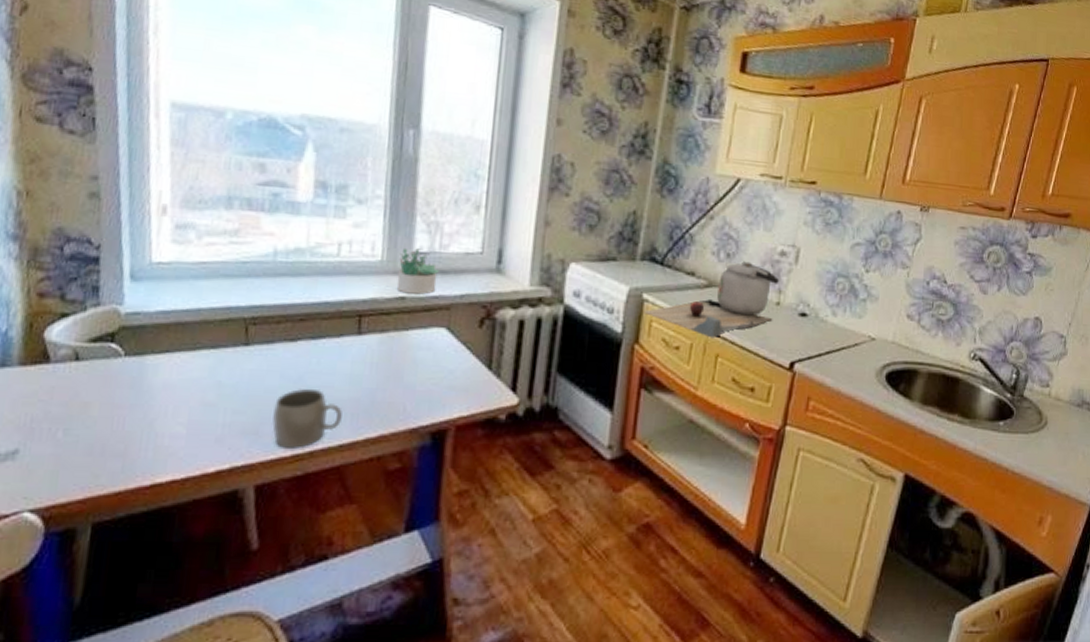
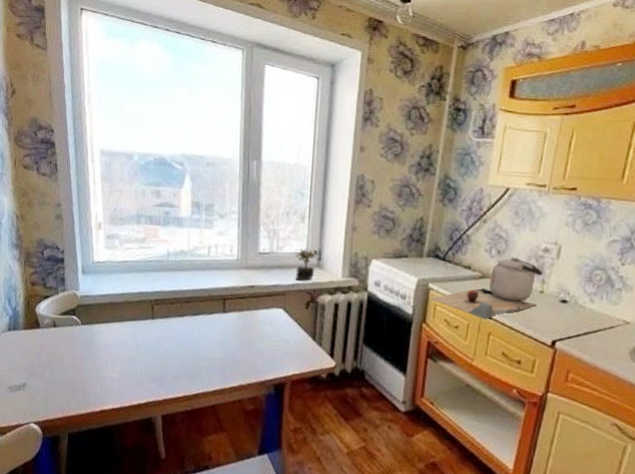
mug: present [272,388,342,449] -> none [171,350,215,392]
succulent plant: present [396,247,440,295] -> none [248,249,277,284]
succulent plant: none [465,247,500,291] -> present [295,248,320,281]

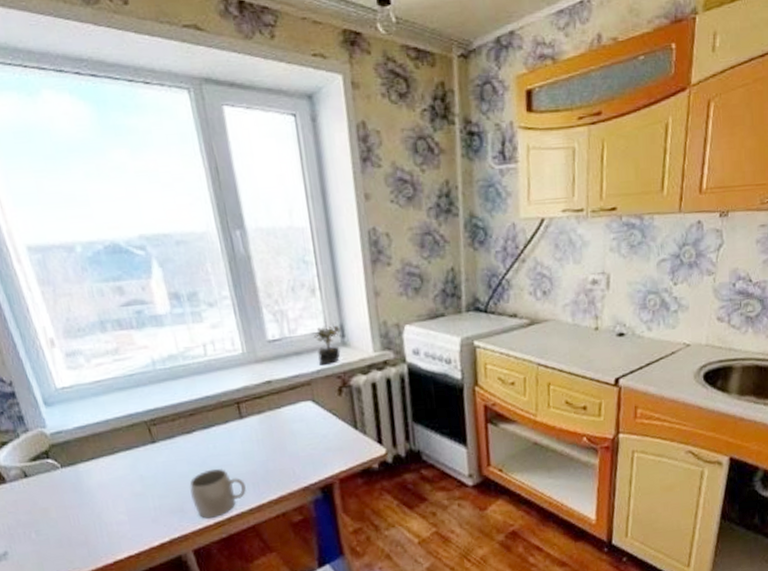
mug: none [171,350,215,392] -> present [189,468,246,519]
cutting board: present [430,288,536,320] -> none [478,336,593,370]
kettle: present [489,257,544,301] -> none [539,295,595,344]

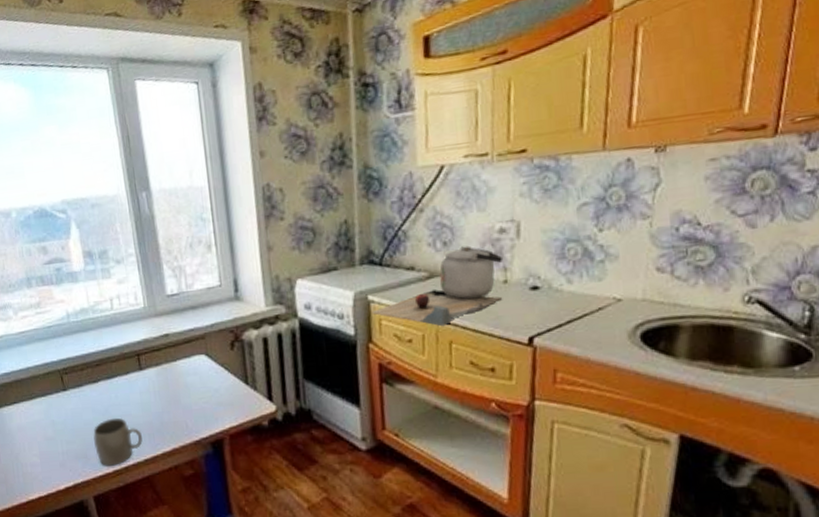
succulent plant: present [313,324,342,365] -> none [208,278,235,320]
cutting board: none [478,336,593,370] -> present [372,289,502,327]
kettle: none [539,295,595,344] -> present [439,245,504,299]

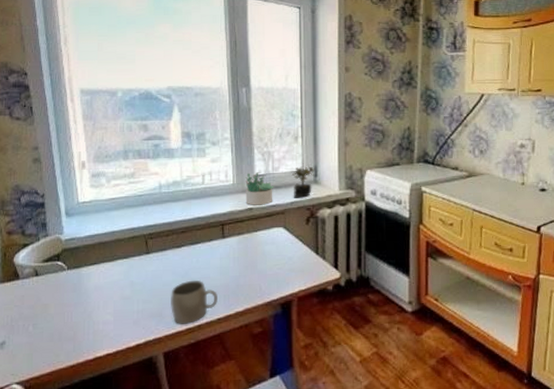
succulent plant: none [157,291,191,331] -> present [245,172,274,205]
succulent plant: none [208,278,235,320] -> present [291,165,315,198]
cutting board: present [372,289,502,327] -> none [424,186,520,215]
kettle: present [439,245,504,299] -> none [476,155,522,194]

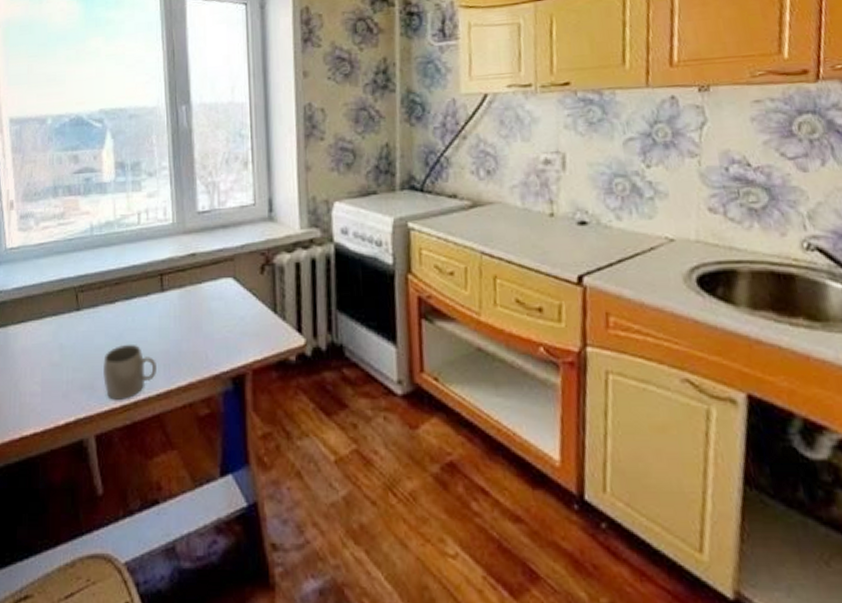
succulent plant: present [245,172,274,205] -> none [187,208,221,250]
succulent plant: present [291,165,315,198] -> none [241,197,270,240]

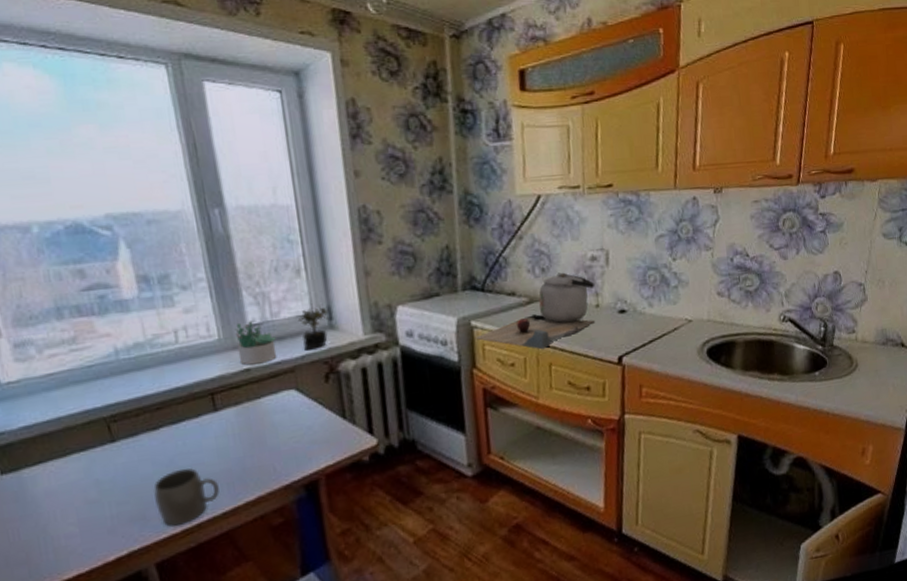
succulent plant: none [187,208,221,250] -> present [235,321,277,365]
succulent plant: none [241,197,270,240] -> present [297,306,329,351]
cutting board: none [412,220,548,260] -> present [475,314,594,350]
kettle: none [483,175,549,231] -> present [539,272,595,323]

